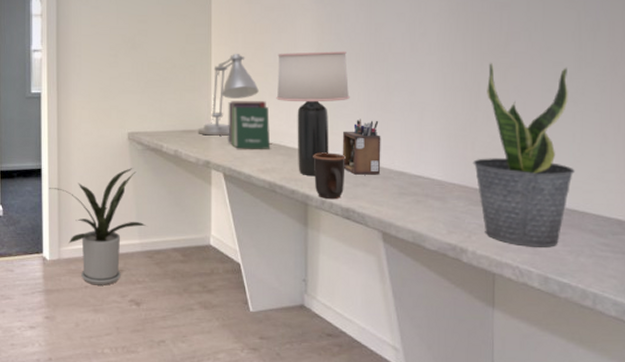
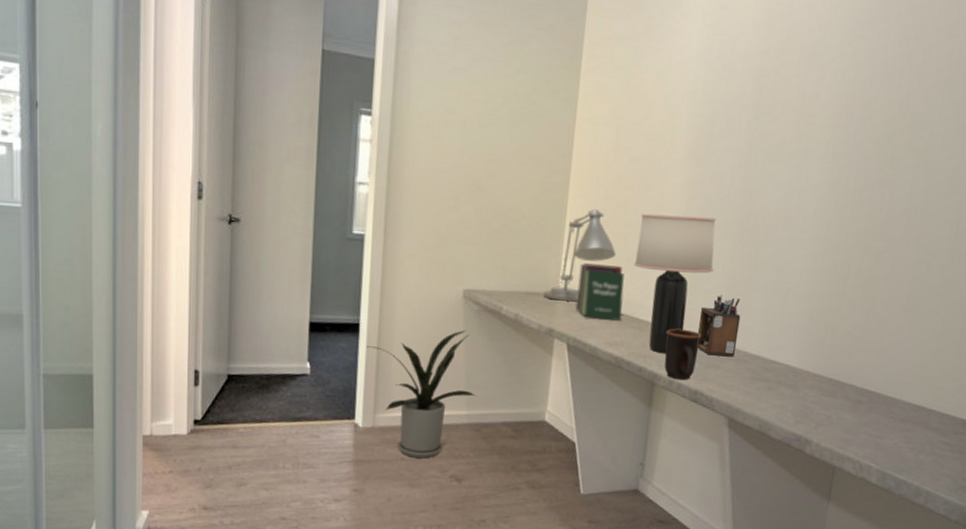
potted plant: present [473,62,575,247] -> none [830,244,940,443]

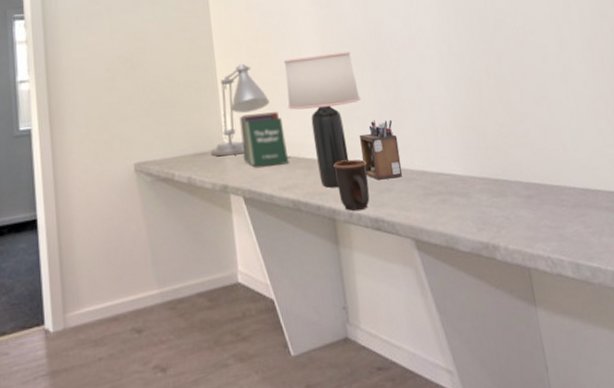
house plant: present [367,330,475,459] -> none [47,204,164,355]

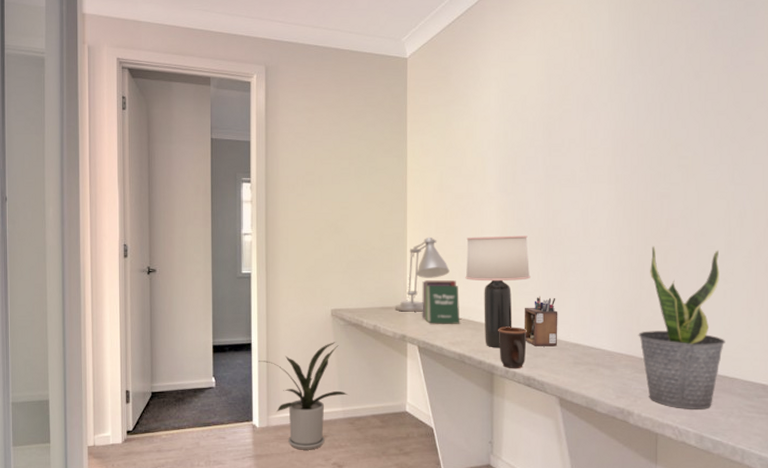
house plant: none [47,204,164,355] -> present [258,342,348,450]
potted plant: none [483,48,581,234] -> present [638,245,725,410]

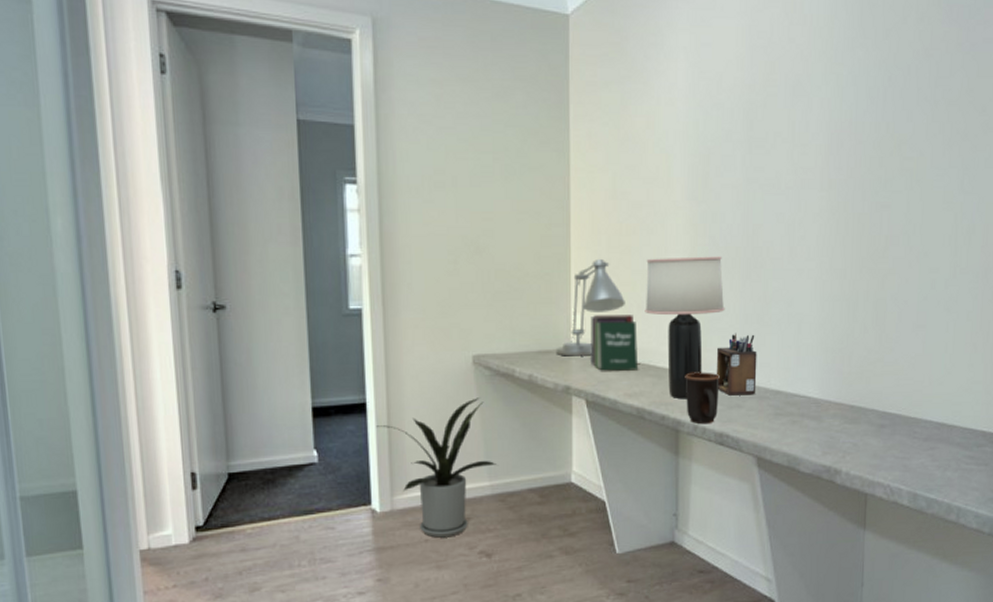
potted plant: present [638,245,725,410] -> none [849,268,946,464]

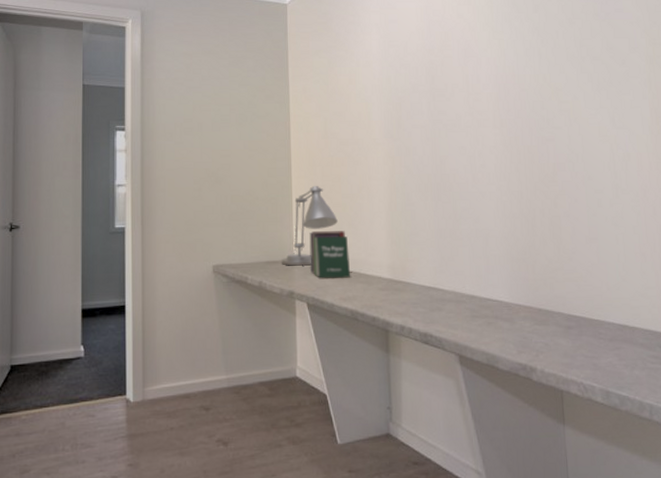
house plant: present [376,398,496,538] -> none [133,301,232,426]
table lamp: present [645,256,725,399] -> none [354,182,422,303]
mug: present [685,372,720,423] -> none [391,279,422,324]
desk organizer: present [716,333,757,396] -> none [416,245,454,300]

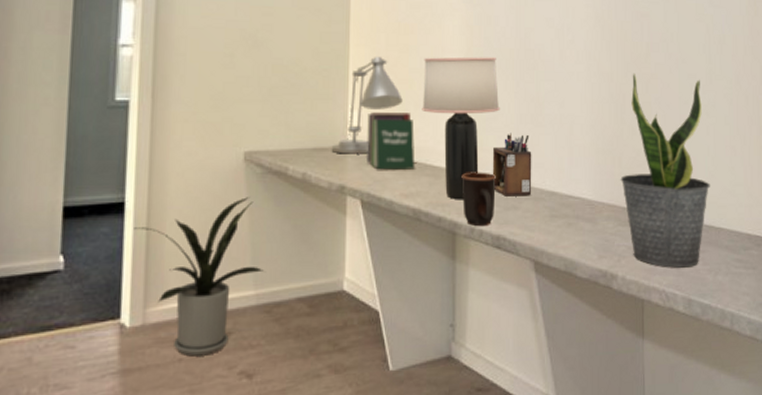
house plant: none [133,301,232,426] -> present [134,197,264,357]
table lamp: none [354,182,422,303] -> present [422,56,500,200]
mug: none [391,279,422,324] -> present [461,172,496,226]
desk organizer: none [416,245,454,300] -> present [492,133,532,197]
potted plant: none [534,190,622,363] -> present [620,73,710,268]

